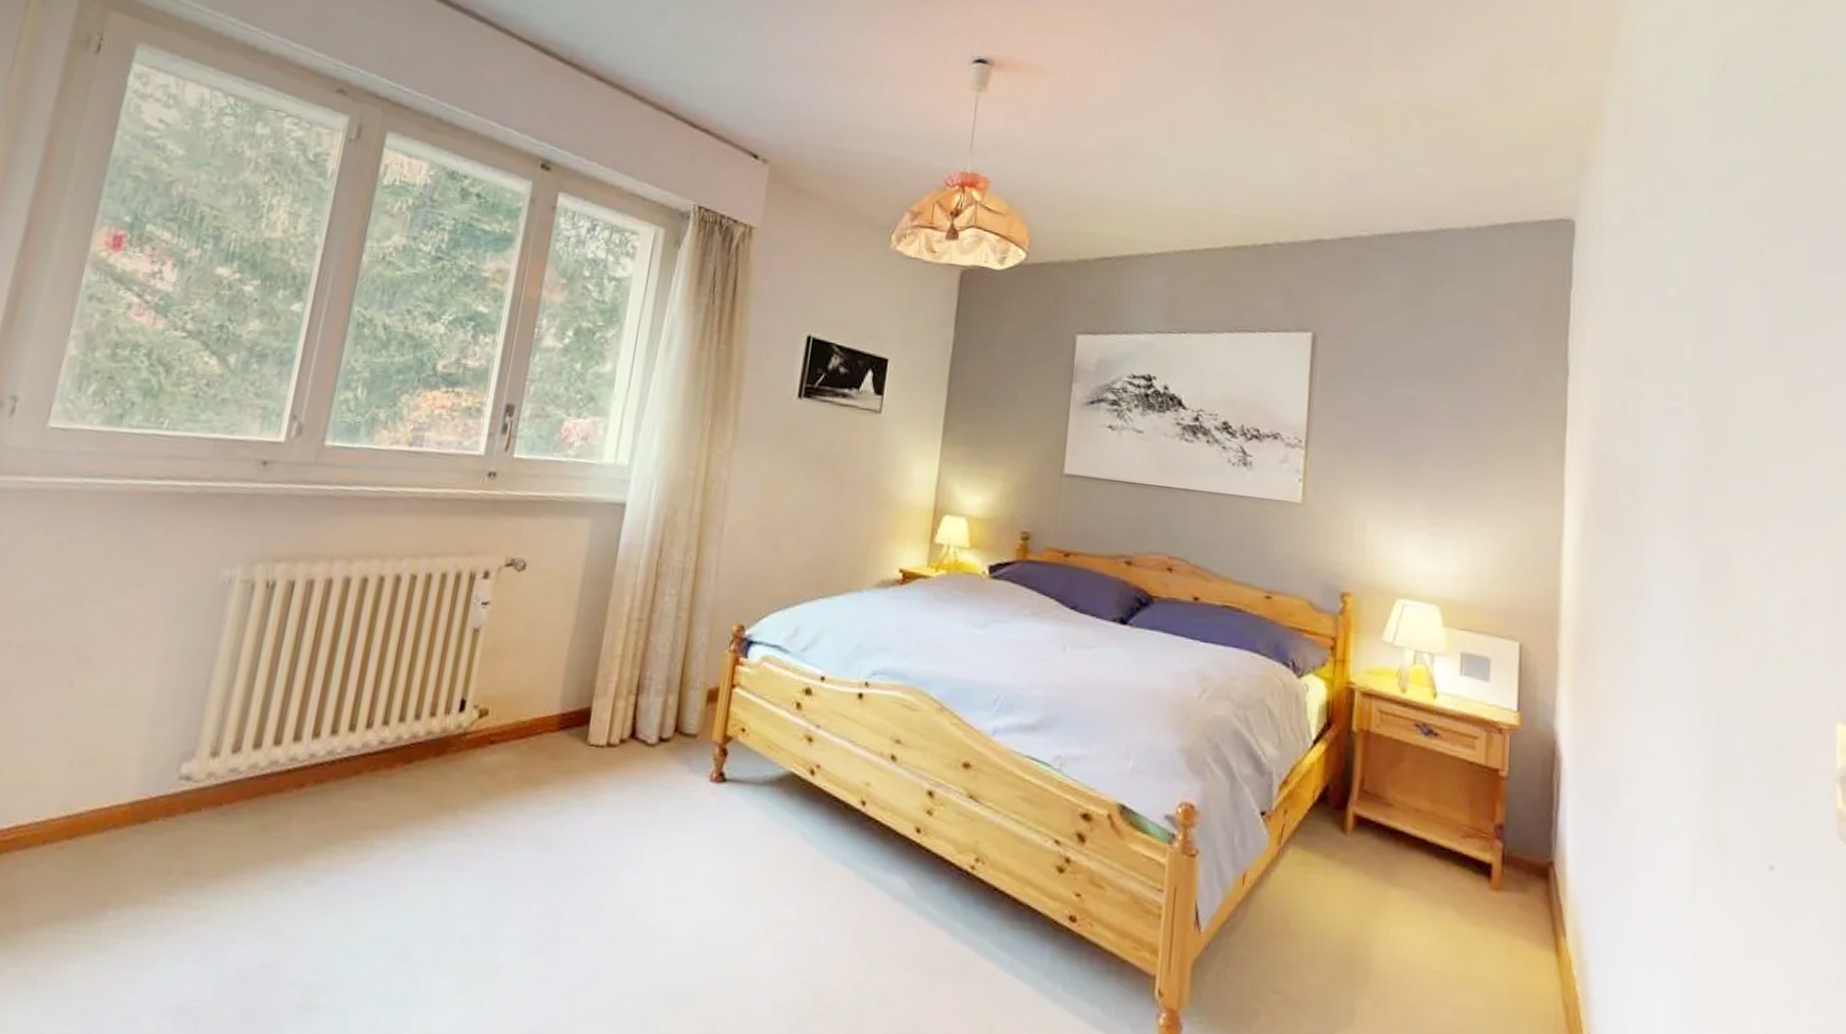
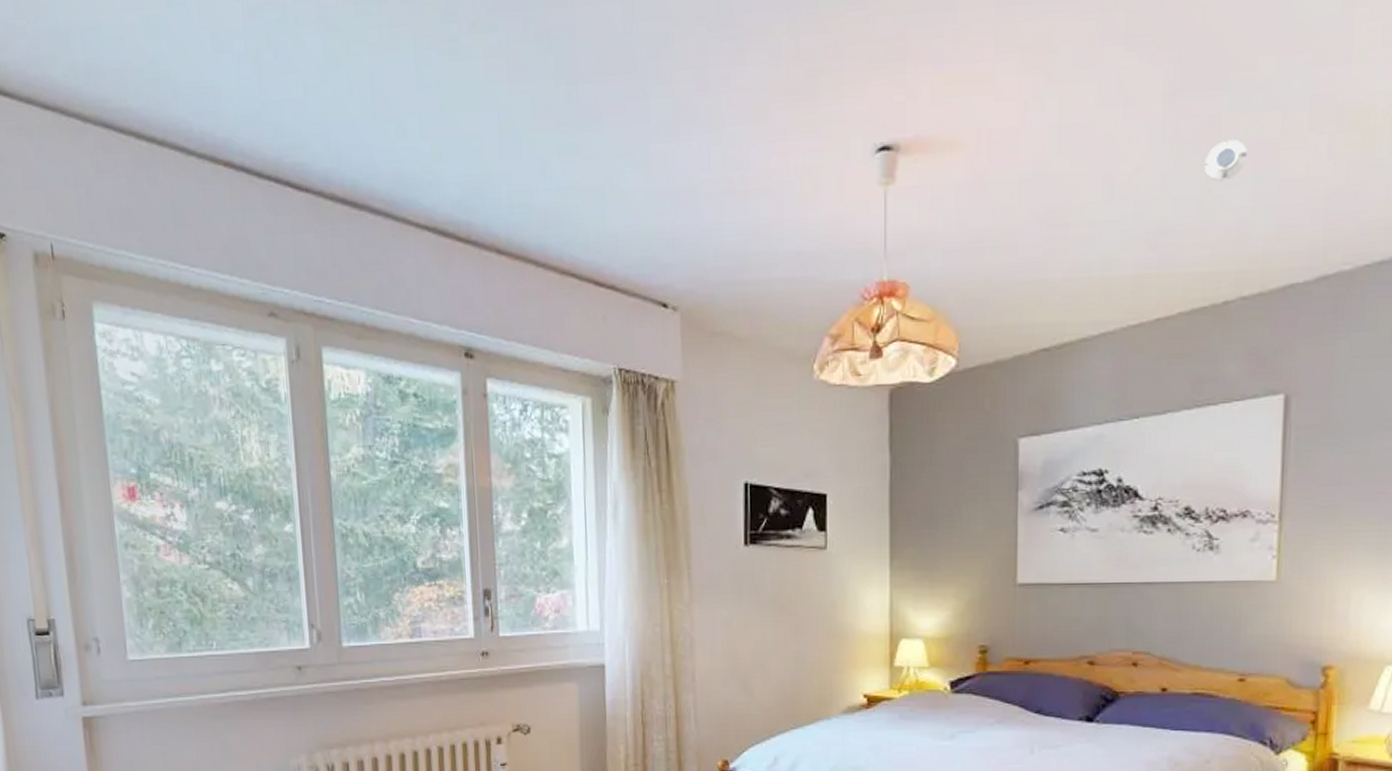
smoke detector: none [1251,112,1286,145] -> present [1205,140,1247,181]

